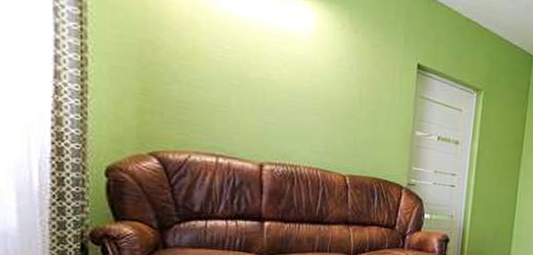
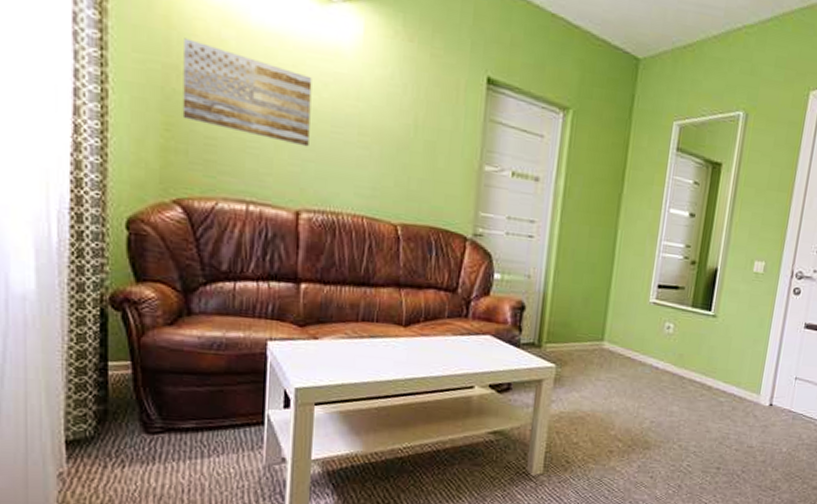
wall art: none [158,19,273,113] -> present [182,38,312,147]

